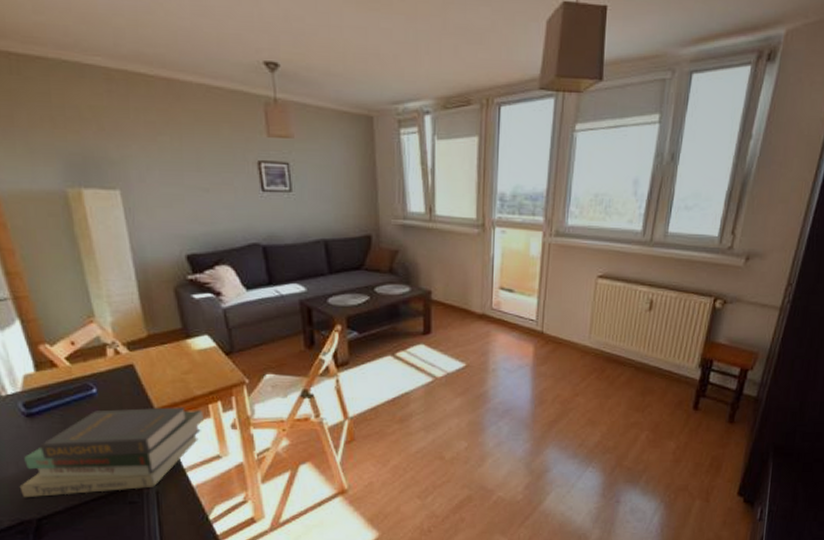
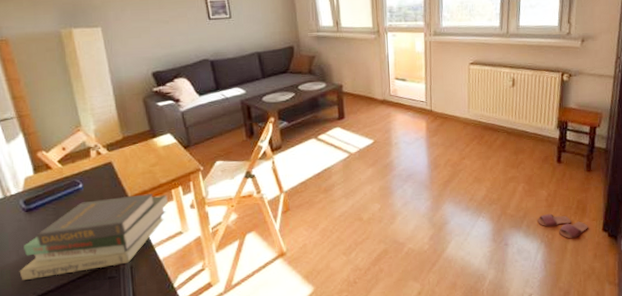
slippers: none [659,470,721,501] -> present [537,214,588,239]

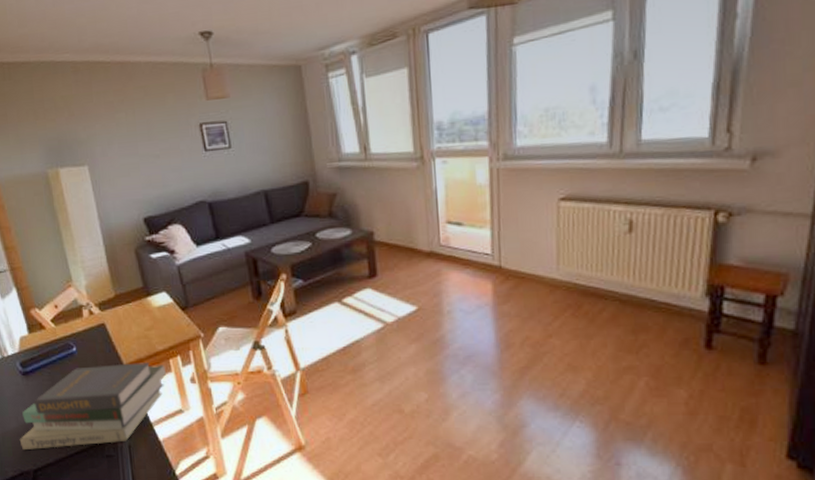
slippers: present [537,214,588,239] -> none [670,425,760,466]

